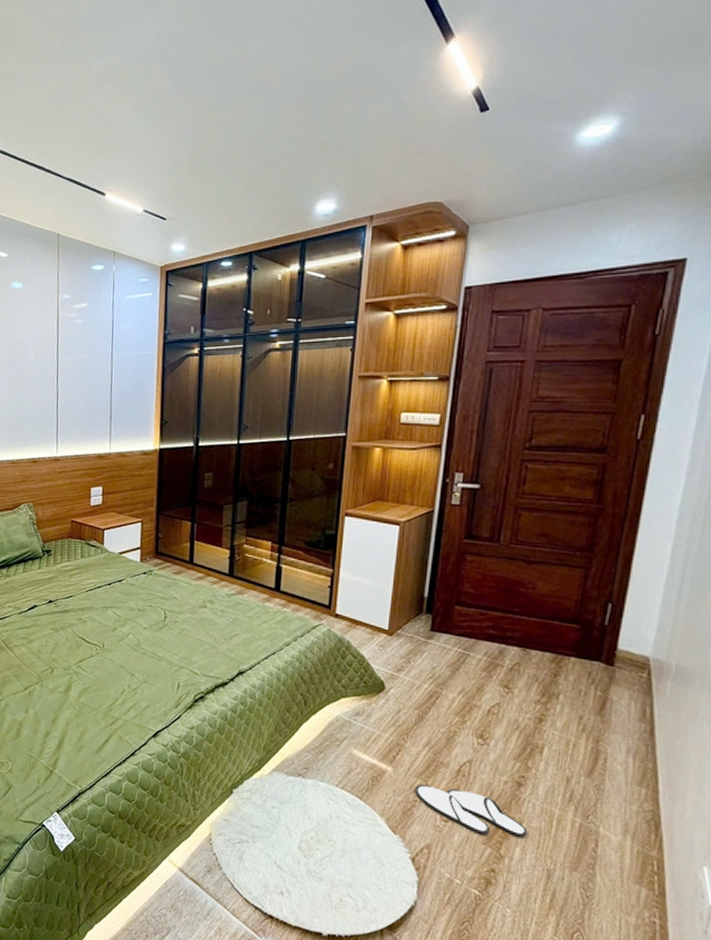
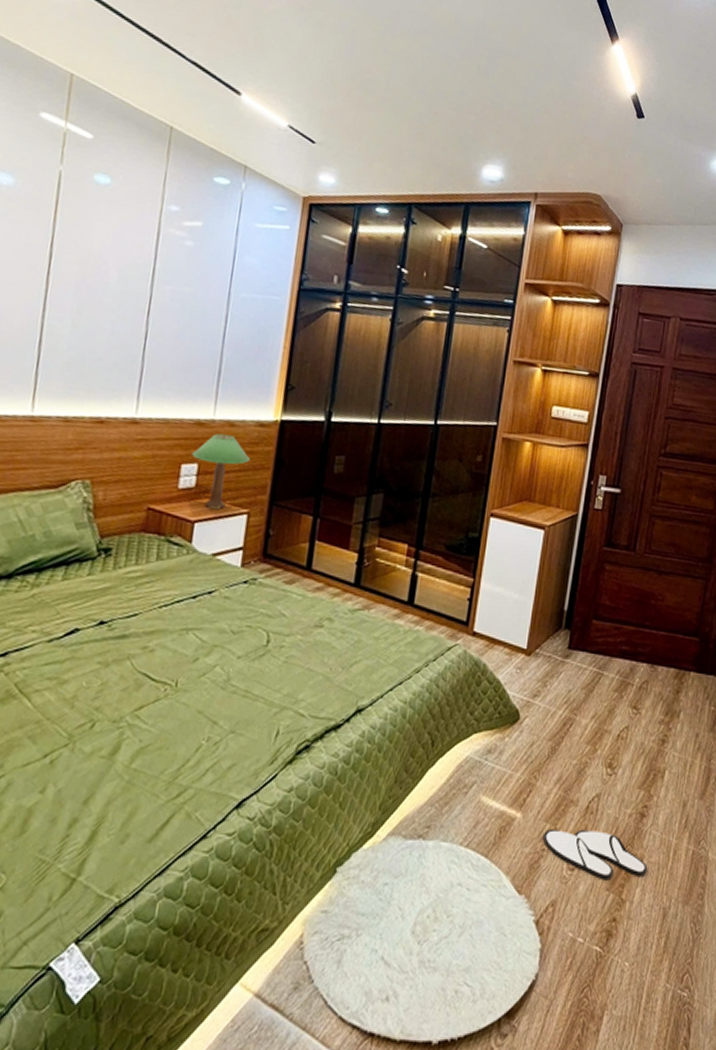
table lamp: none [97,462,140,520] -> present [191,433,251,510]

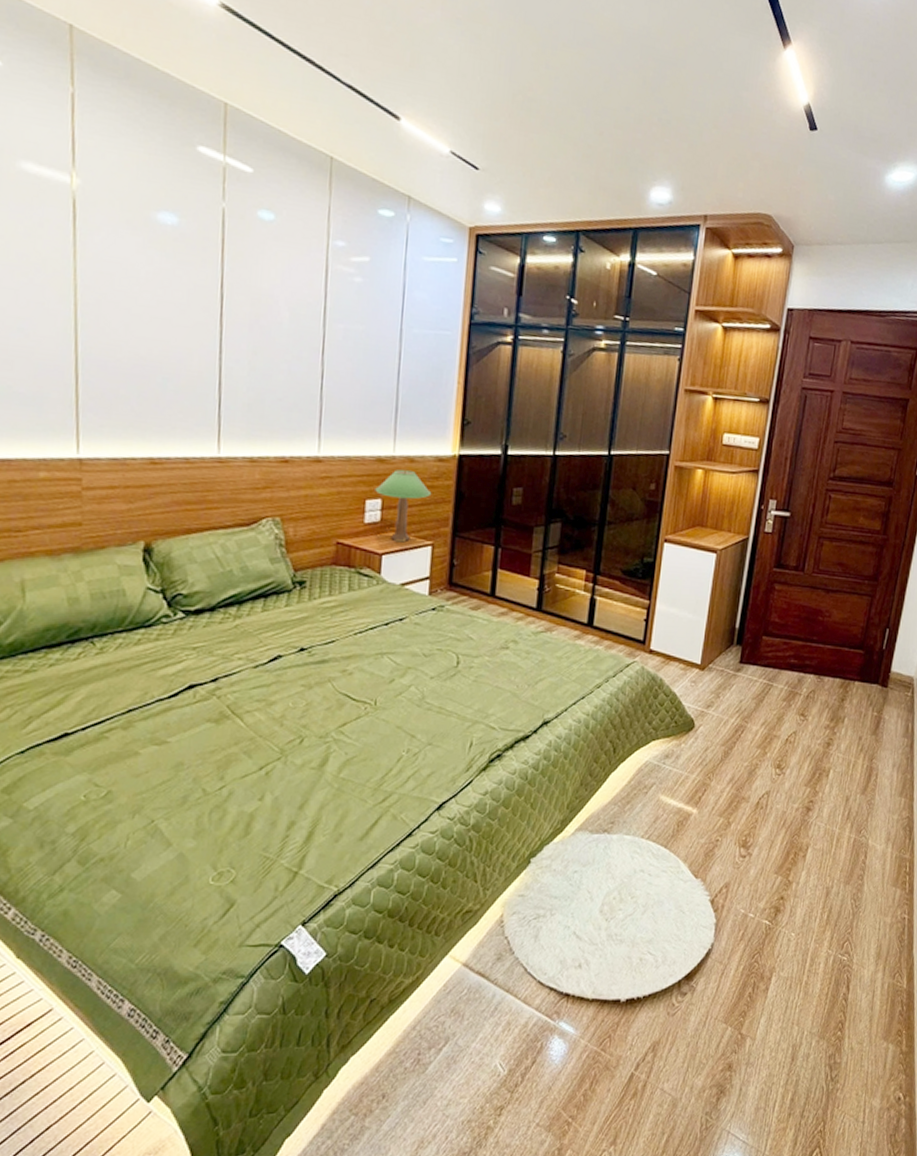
slippers: present [543,828,648,881] -> none [717,822,813,865]

